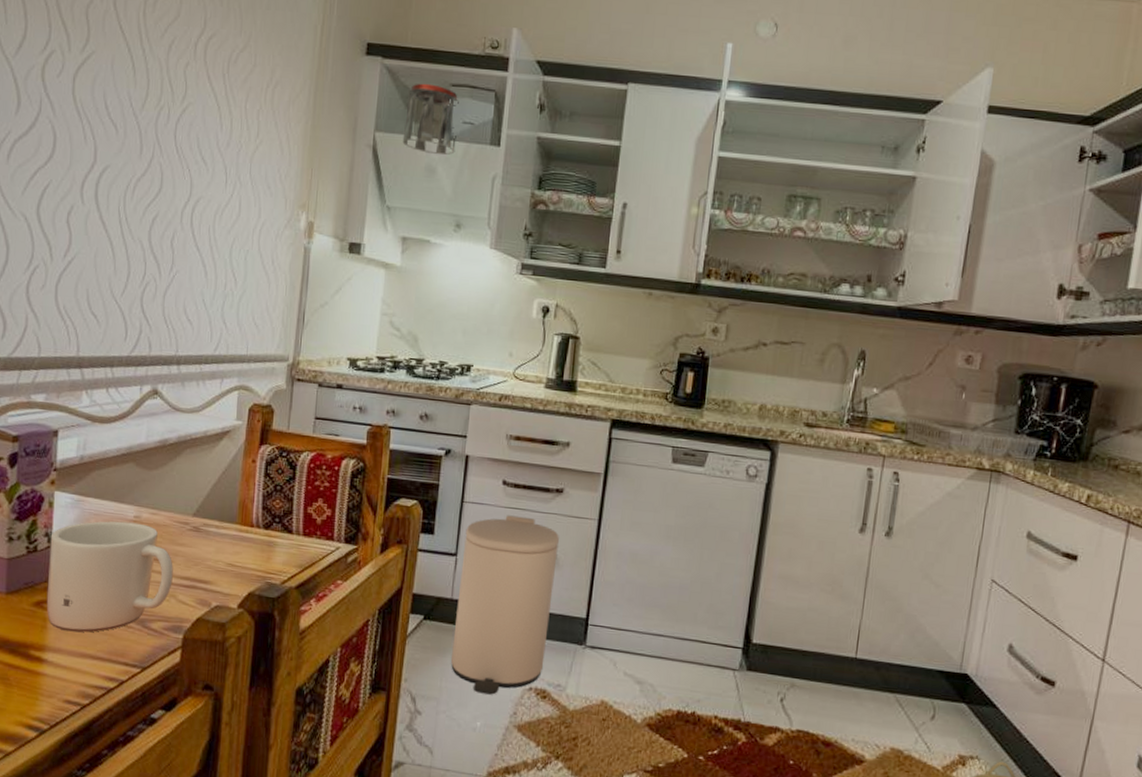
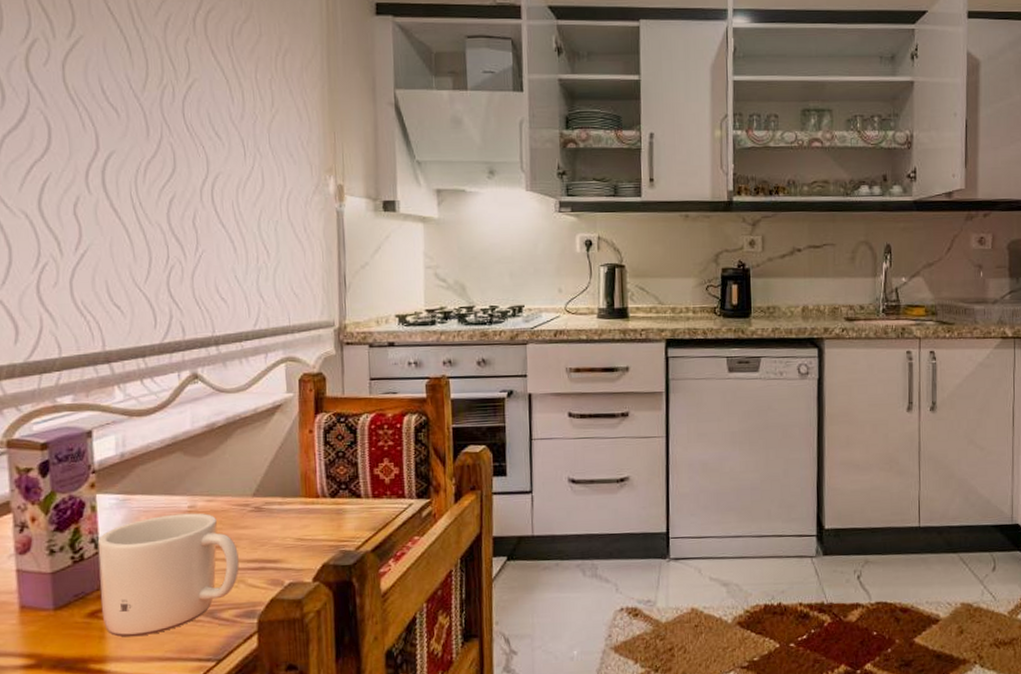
jar: present [402,83,459,155] -> none [424,37,479,105]
pedal bin: present [451,515,559,695] -> none [538,444,632,623]

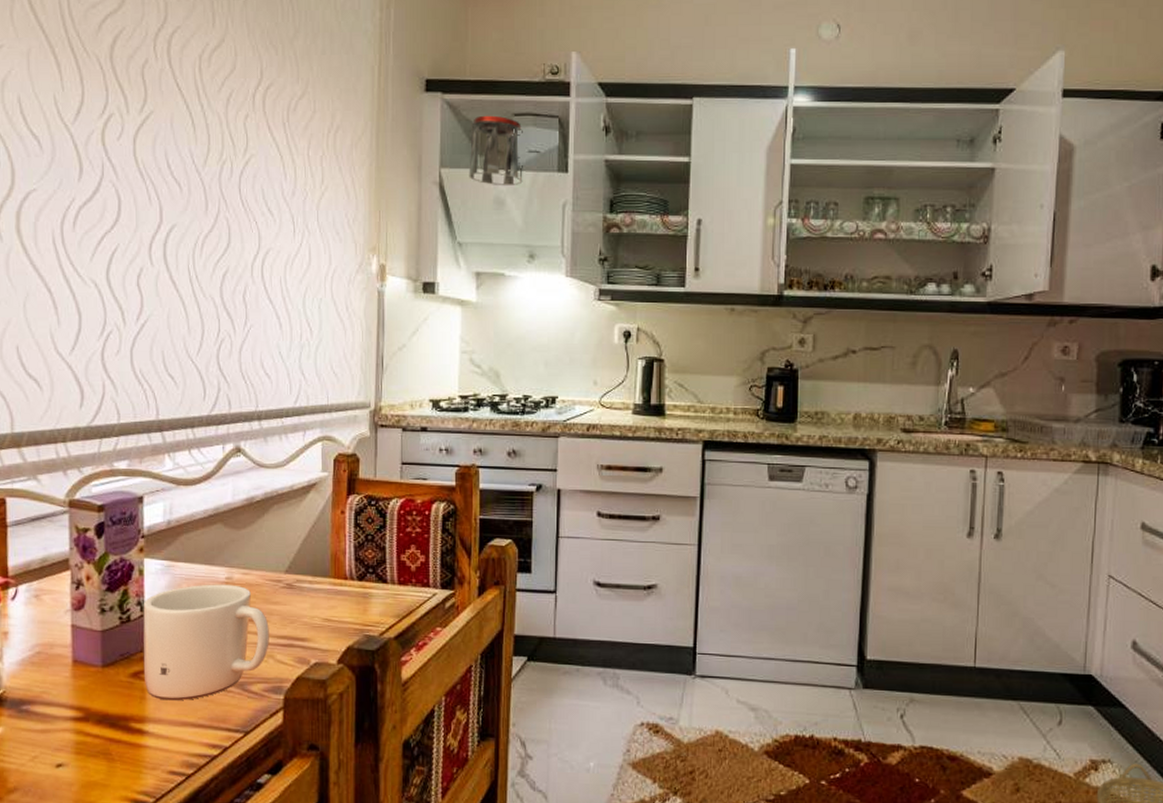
jar: none [424,37,479,105] -> present [469,115,523,185]

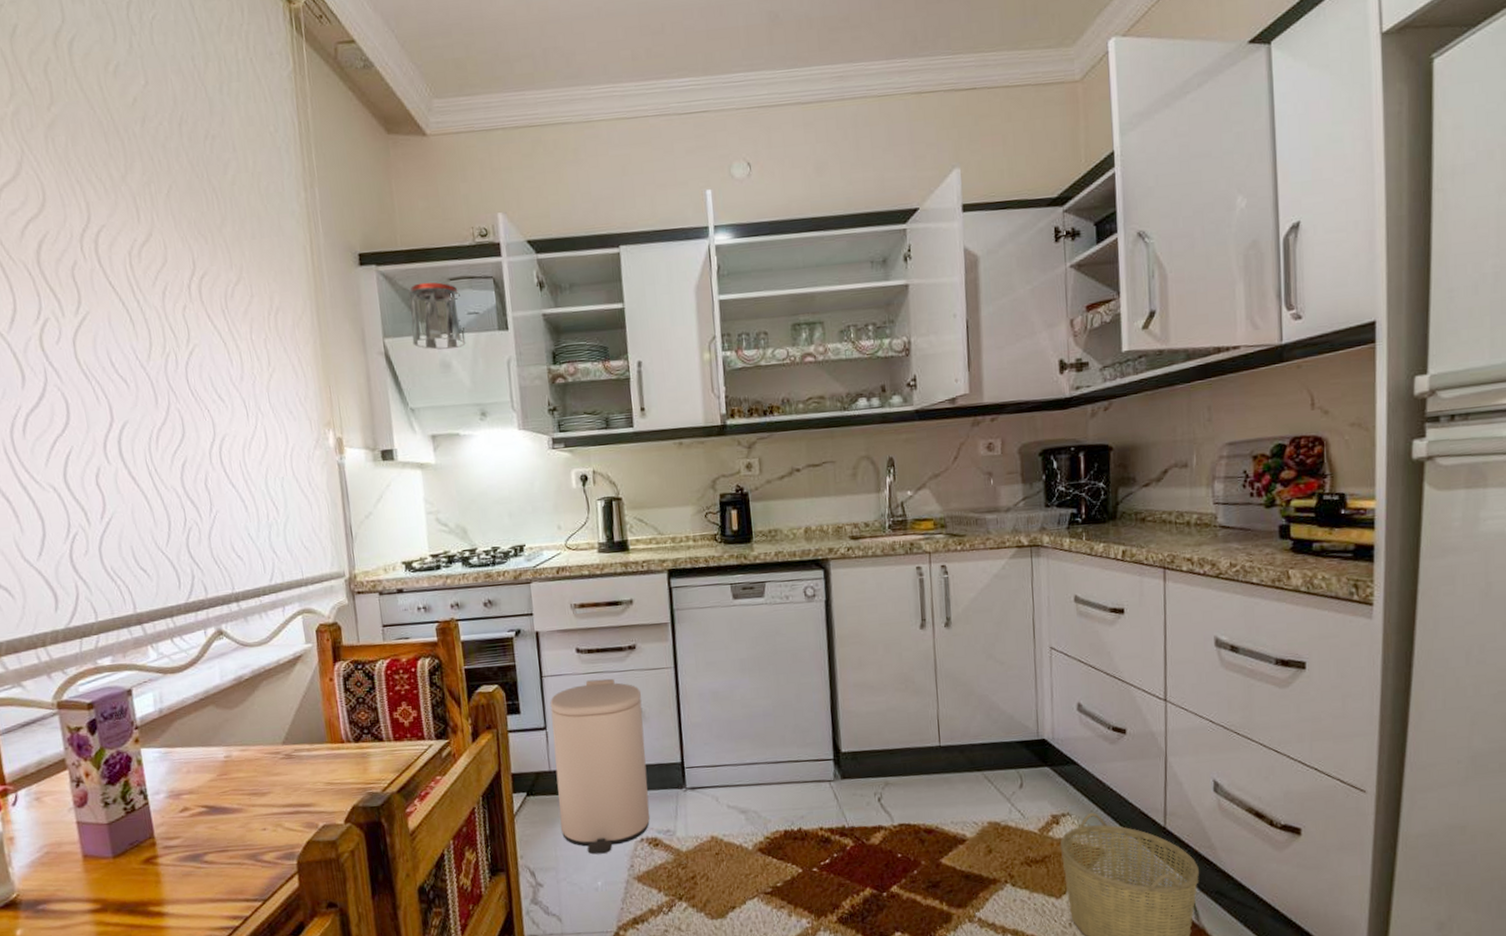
mug: present [143,584,269,701] -> none [146,762,276,881]
pedal bin: none [559,547,659,733] -> present [550,678,650,855]

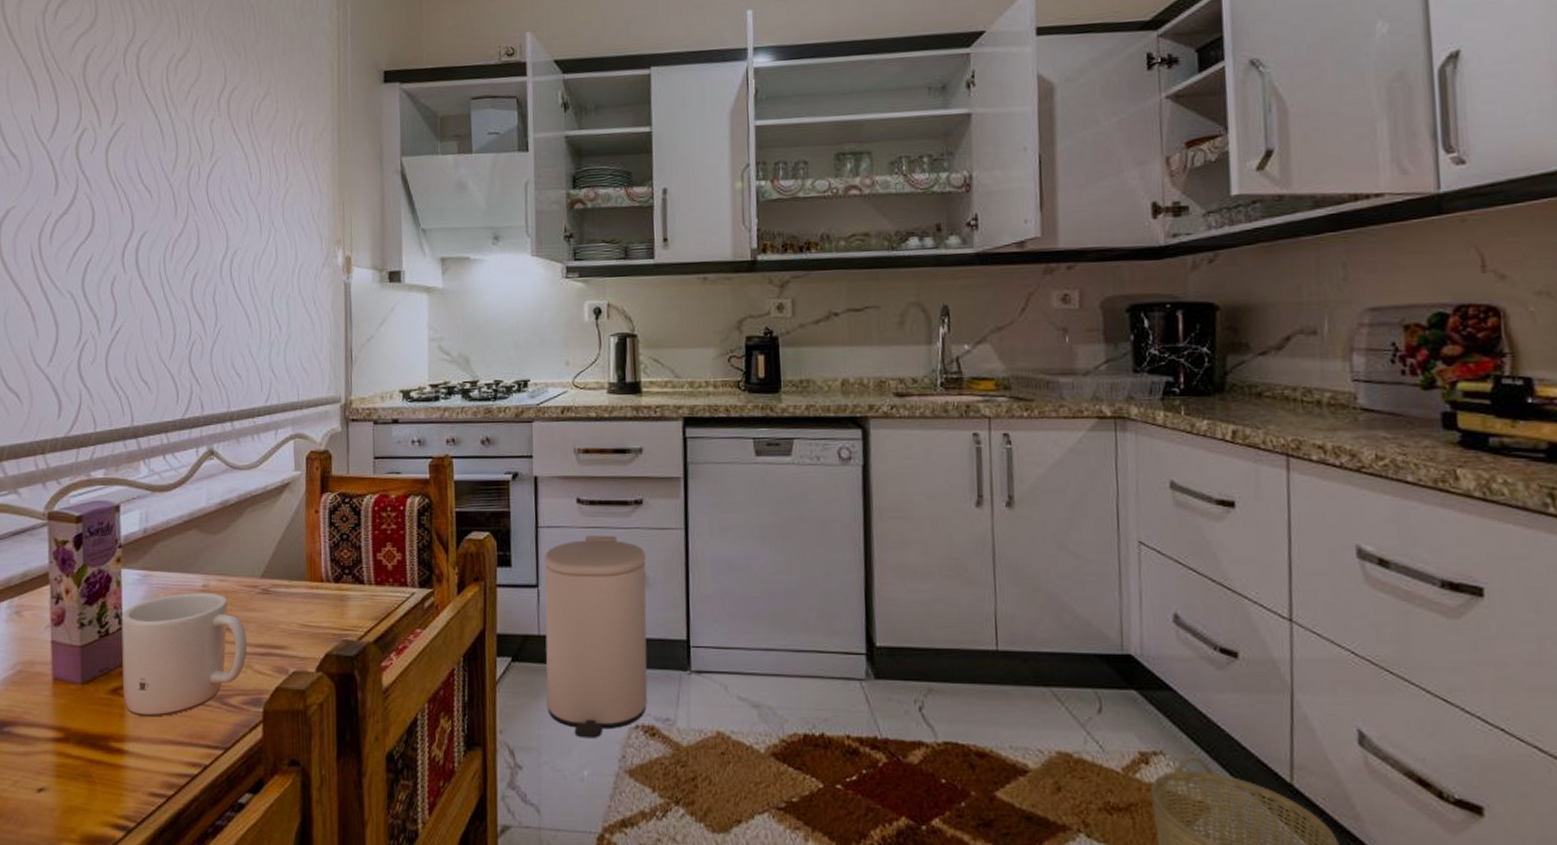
mug: none [146,762,276,881] -> present [121,592,247,717]
jar: present [410,282,466,350] -> none [429,100,484,170]

